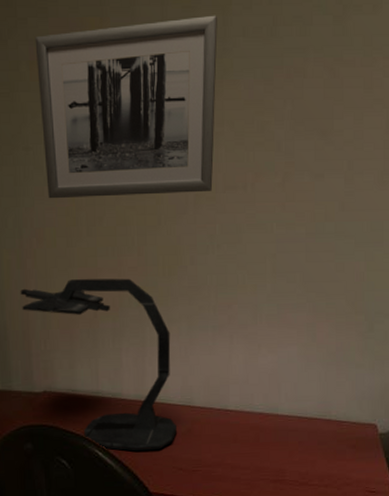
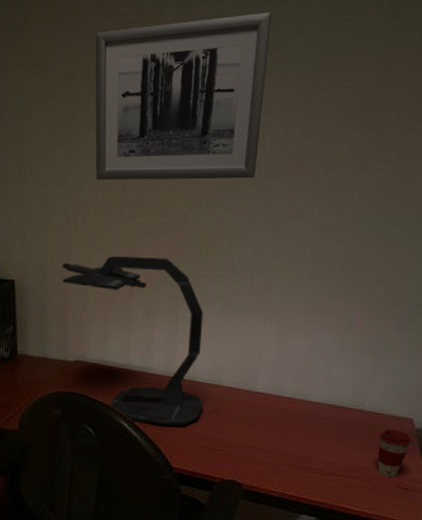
coffee cup: none [346,435,376,483] -> present [377,429,412,478]

